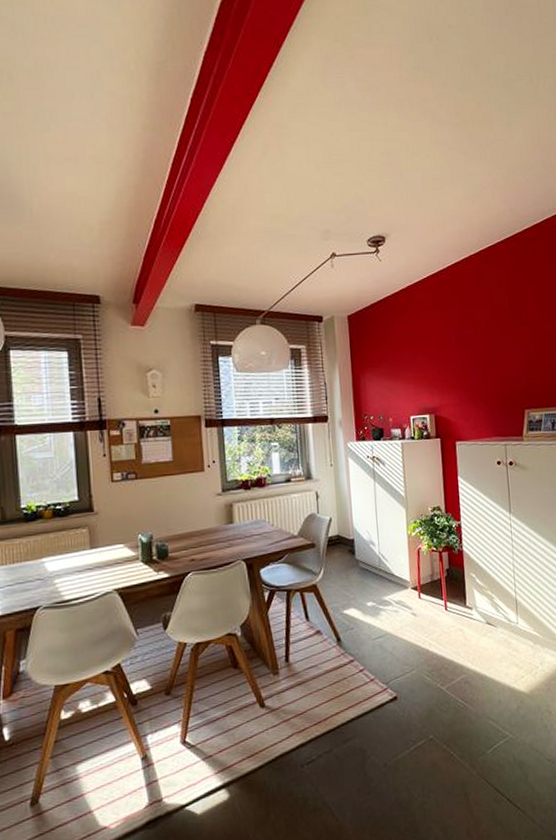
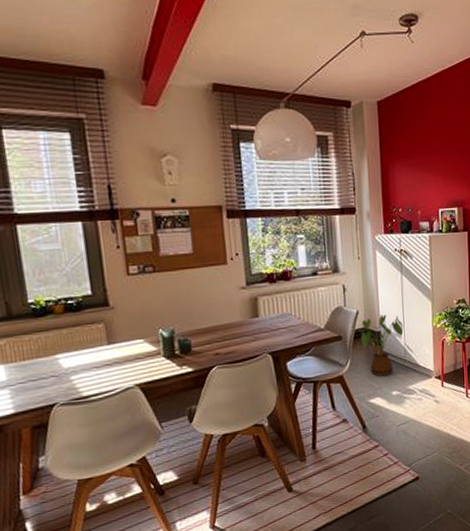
house plant: none [330,522,378,586] -> present [356,314,404,376]

